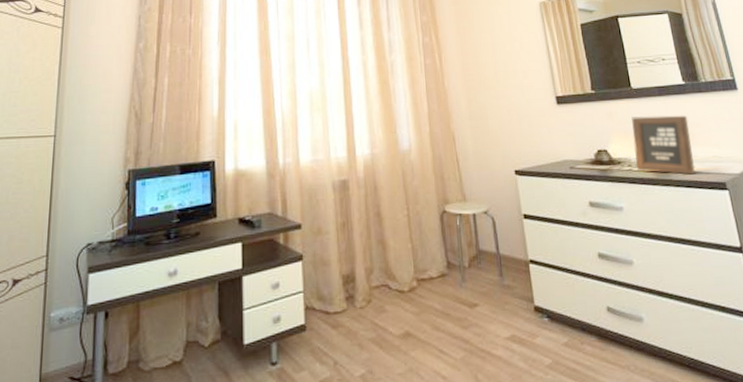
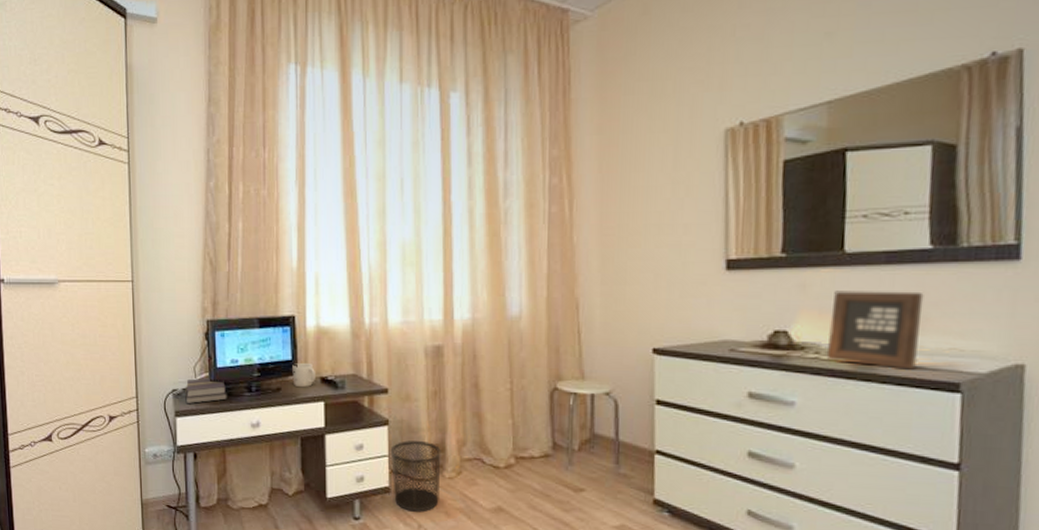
book: none [100,228,146,258] -> present [185,377,228,404]
mug: none [211,206,233,231] -> present [292,363,315,388]
waste bin: none [305,273,353,348] -> present [390,440,441,512]

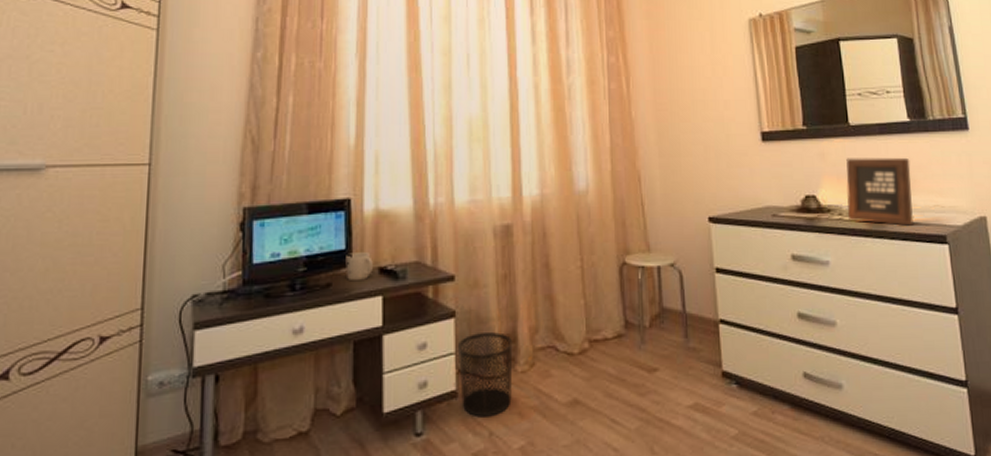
book: present [185,377,228,404] -> none [209,277,265,313]

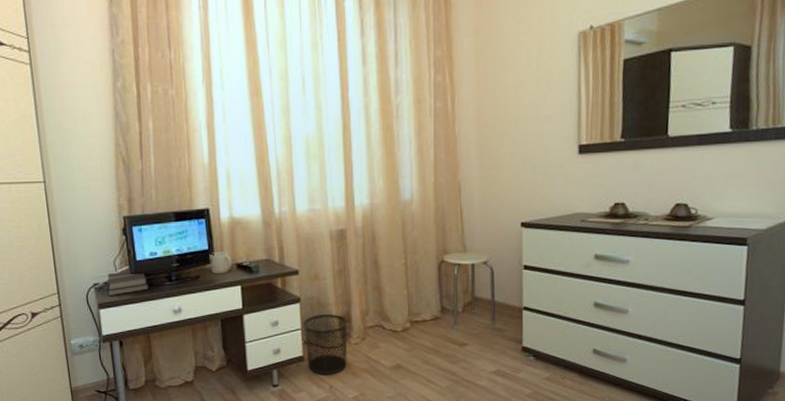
book: none [209,277,265,313] -> present [106,271,150,297]
picture frame: present [846,157,914,226] -> none [653,167,724,230]

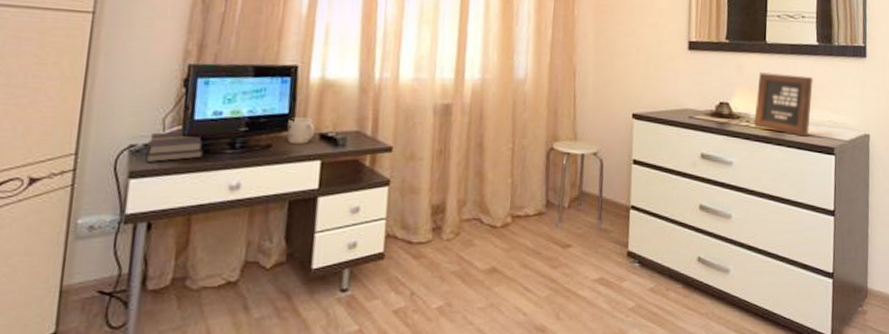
waste bin: present [302,314,348,375] -> none [388,202,442,278]
picture frame: none [653,167,724,230] -> present [753,72,813,137]

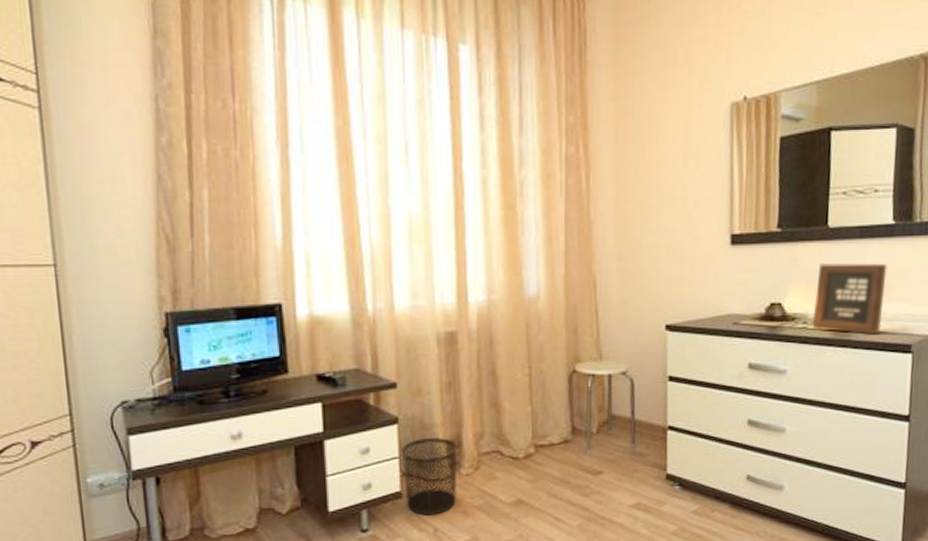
book: present [145,131,205,163] -> none [139,384,199,419]
mug: present [286,117,315,145] -> none [280,359,310,389]
waste bin: none [388,202,442,278] -> present [400,438,458,516]

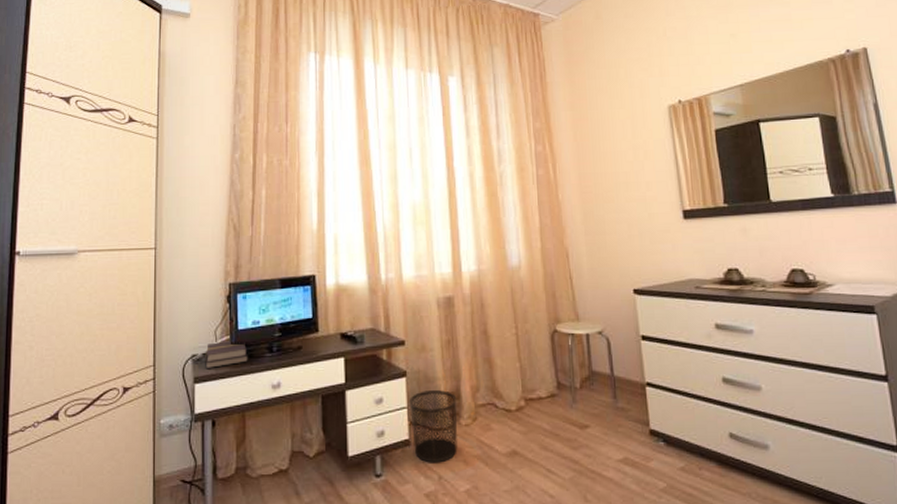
book: none [139,384,199,419] -> present [205,341,249,369]
picture frame: present [812,263,888,335] -> none [768,231,840,297]

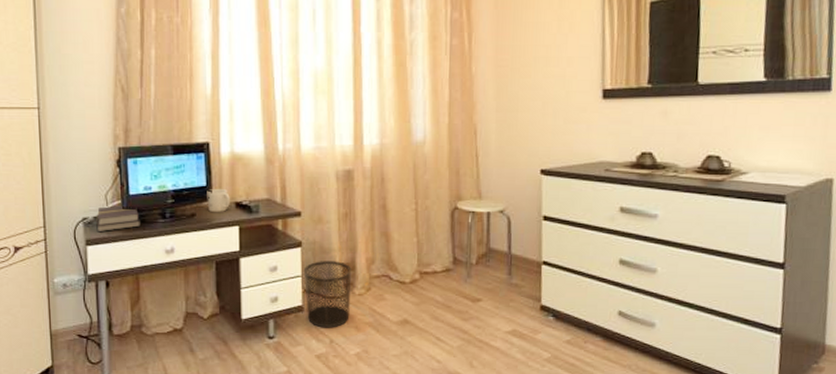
mug: none [313,321,335,345] -> present [207,189,230,213]

